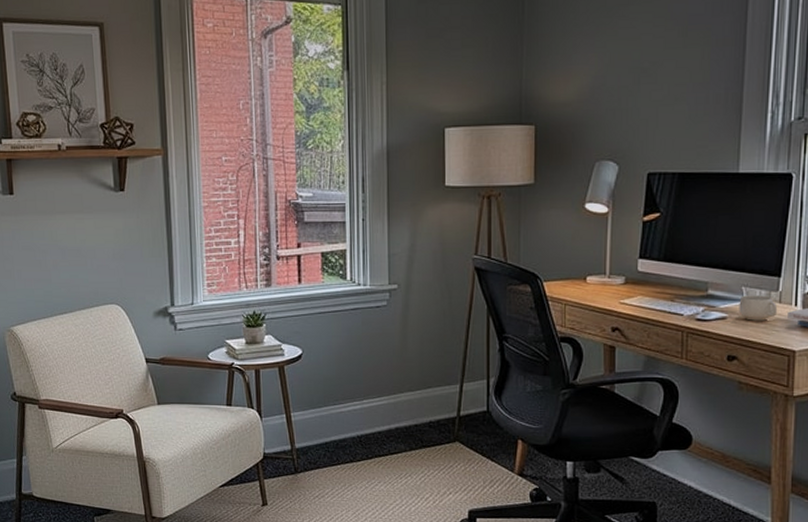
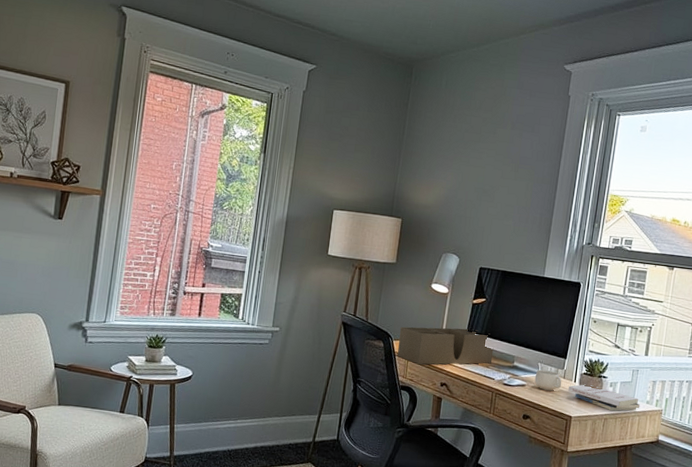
desk organizer: none [551,255,678,309] -> present [397,326,494,365]

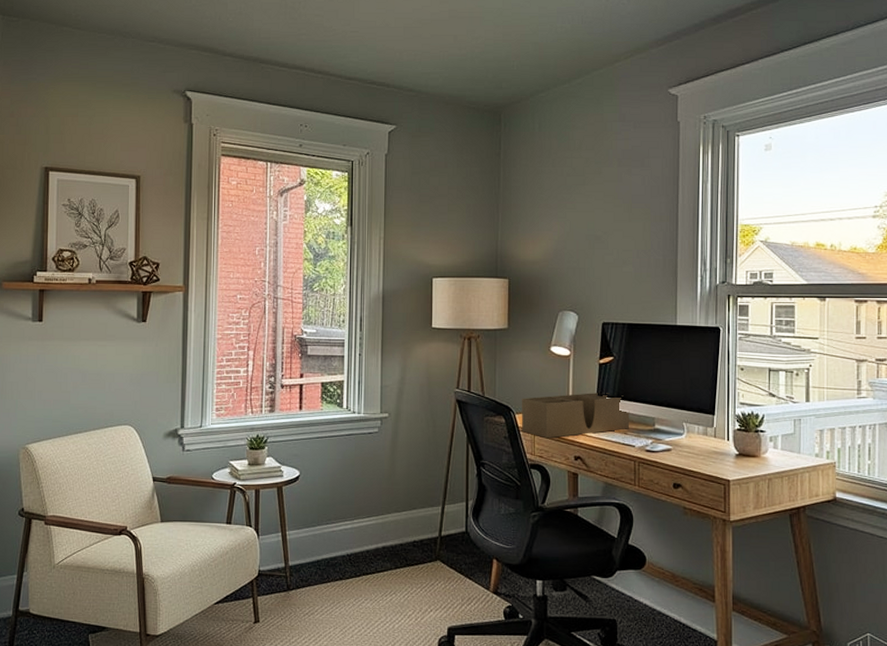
mug: present [534,369,562,391] -> none [681,430,713,453]
books: present [568,384,641,411] -> none [722,442,809,470]

